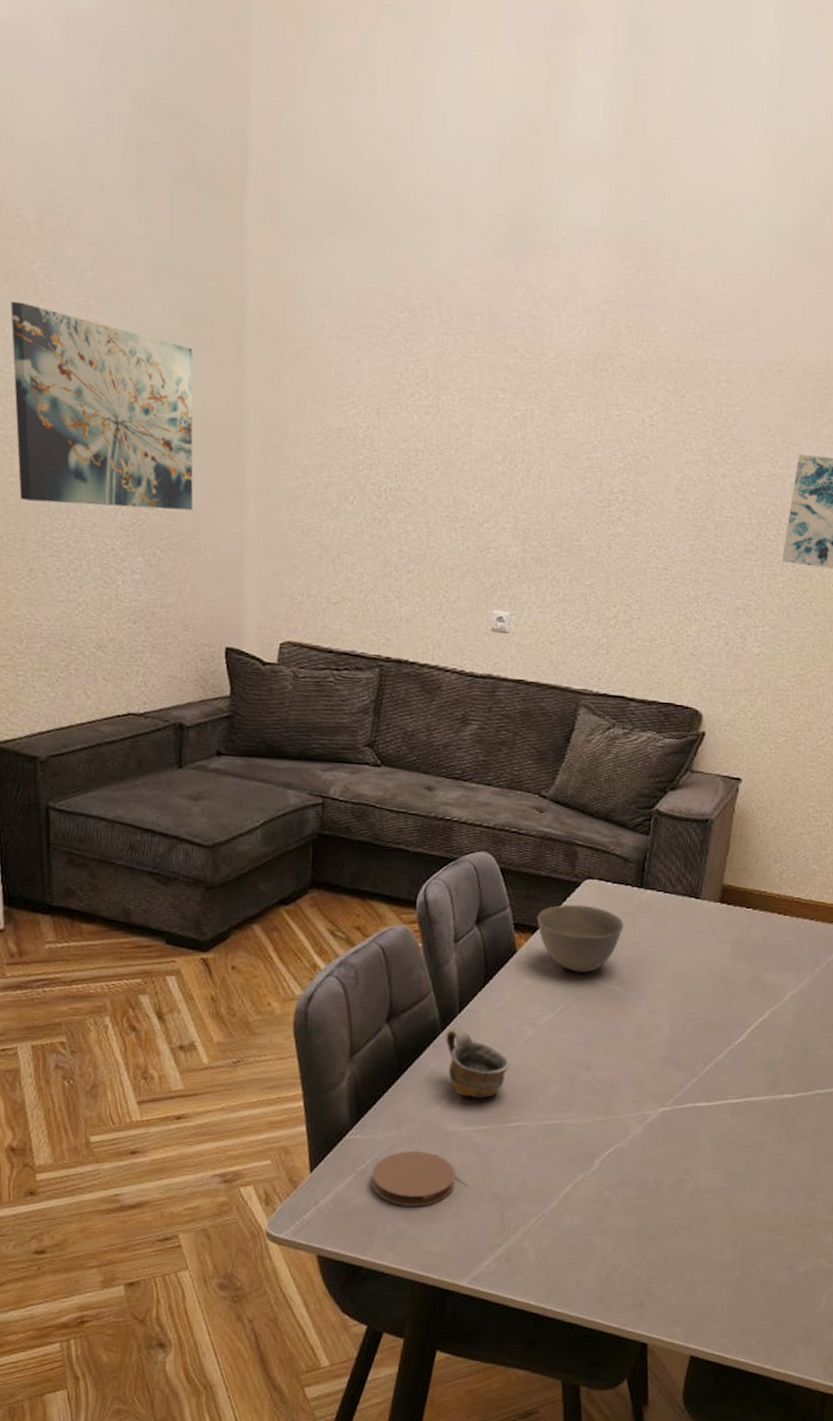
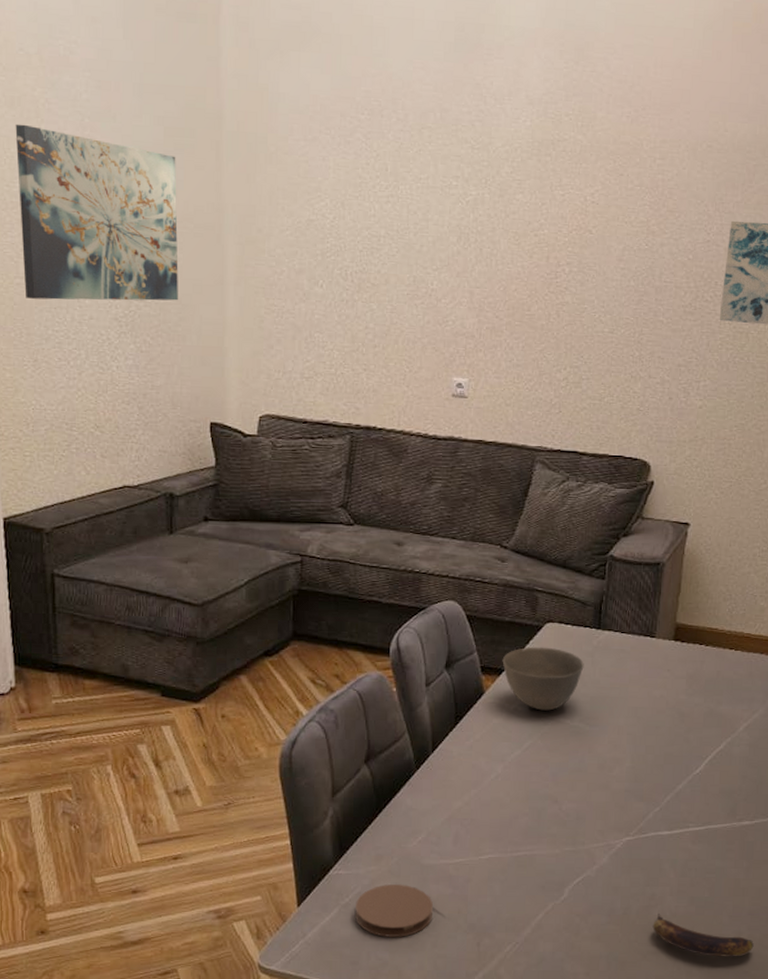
cup: present [446,1028,511,1098] -> none [420,766,482,833]
banana: none [686,1188,790,1234] -> present [652,914,754,957]

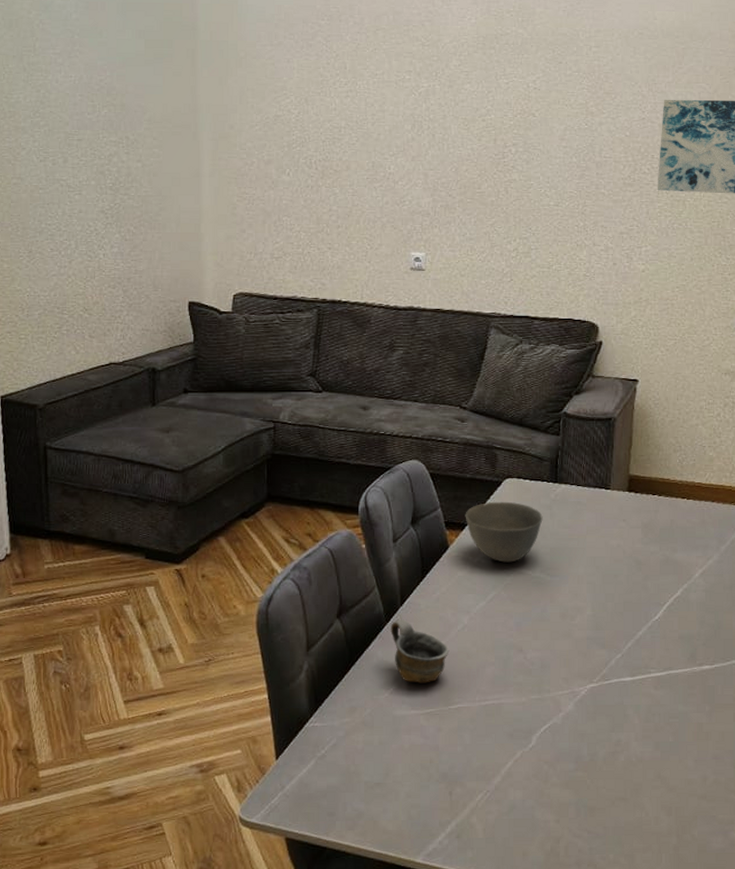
wall art: present [15,124,179,301] -> none [13,43,160,197]
coaster: present [355,884,433,937] -> none [331,736,405,788]
cup: none [420,766,482,833] -> present [390,619,450,683]
banana: present [652,914,754,957] -> none [619,759,720,802]

